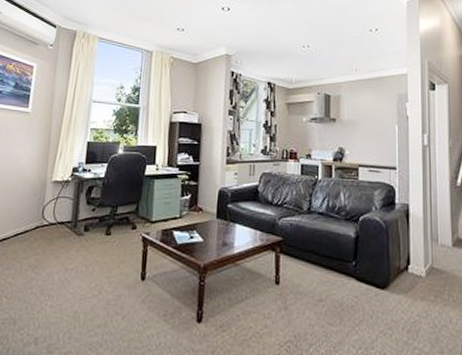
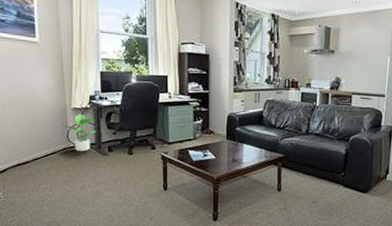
potted plant: none [41,188,75,231] -> present [64,114,97,152]

